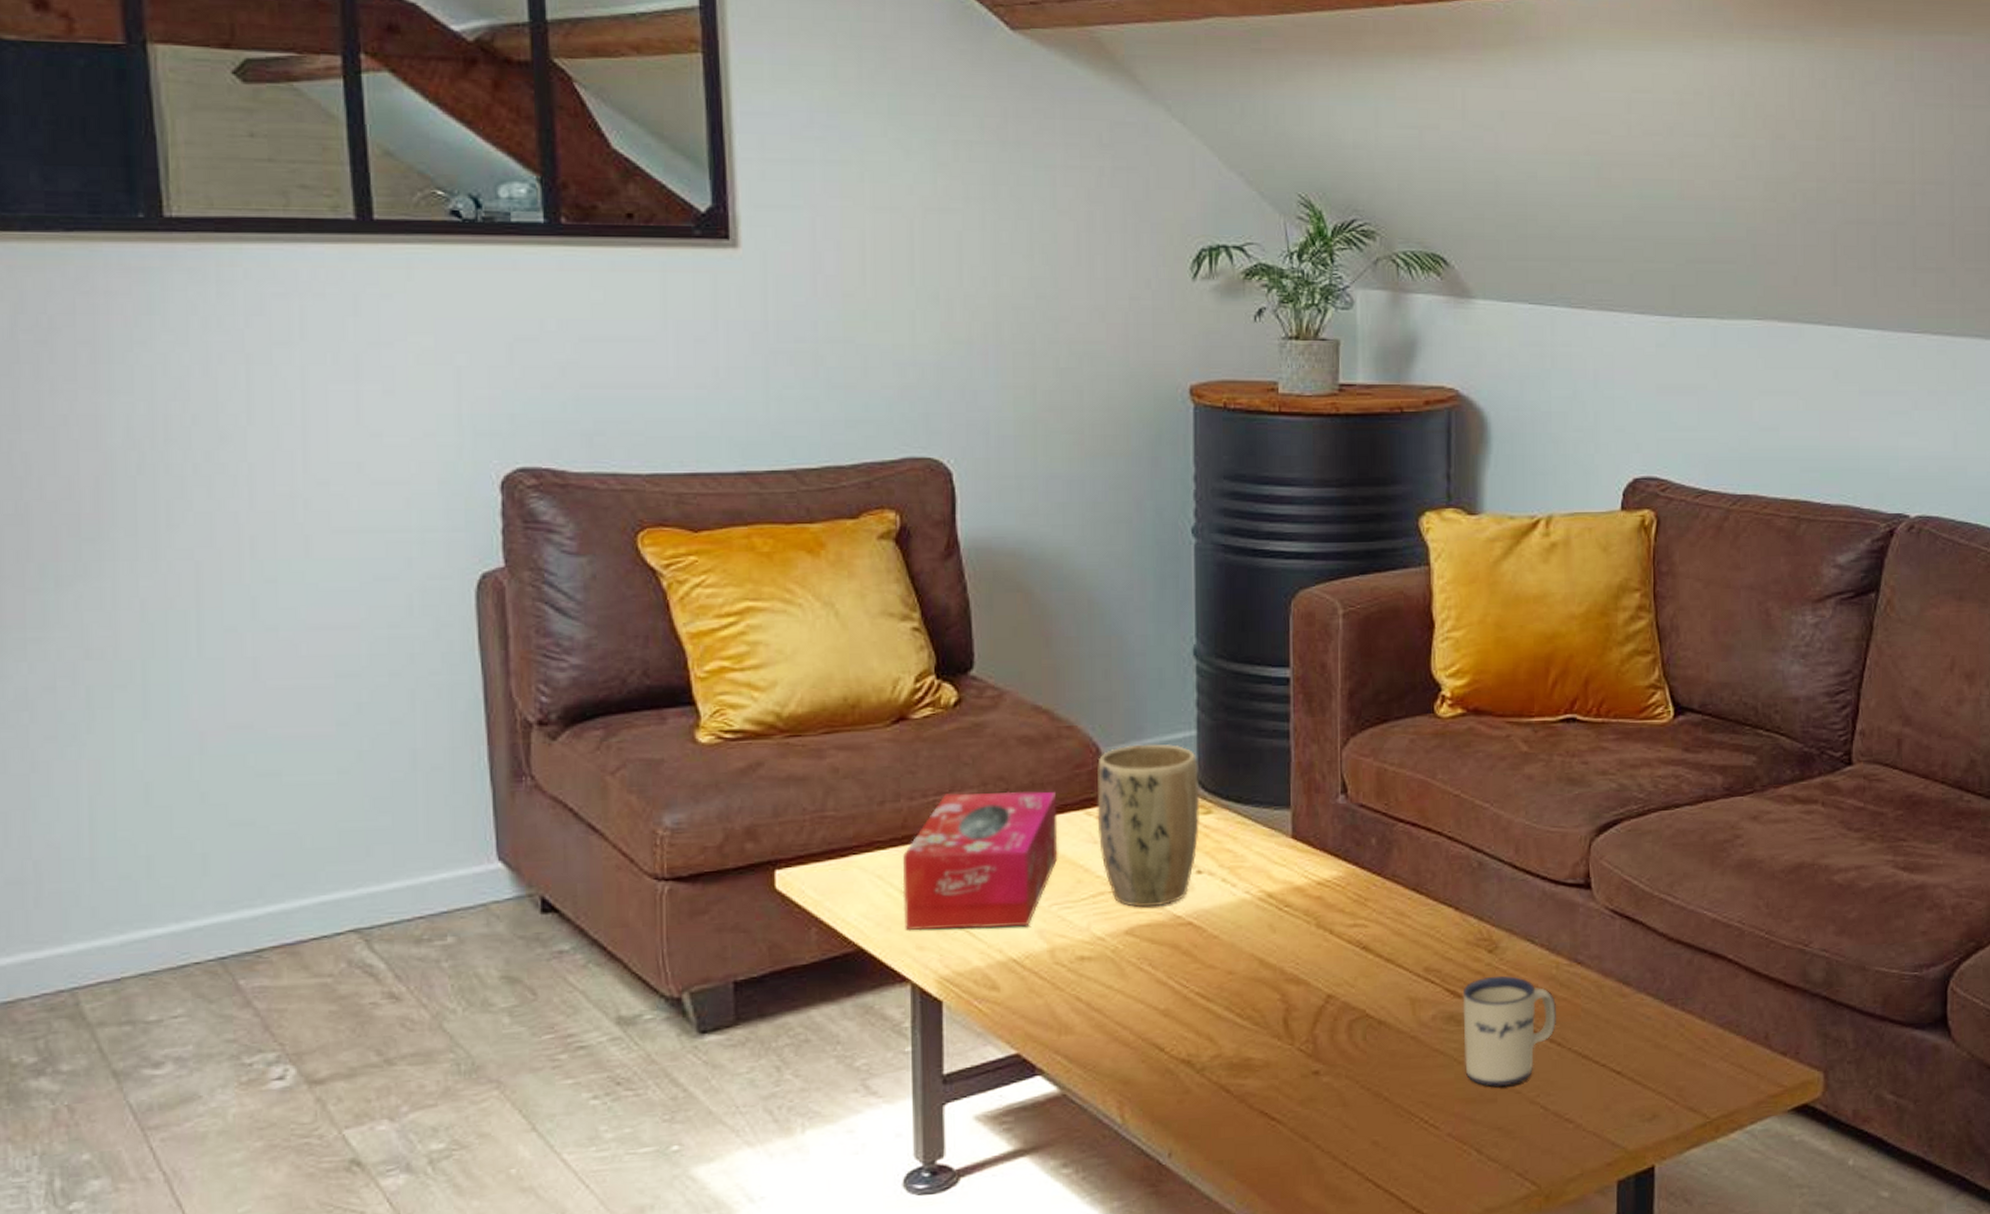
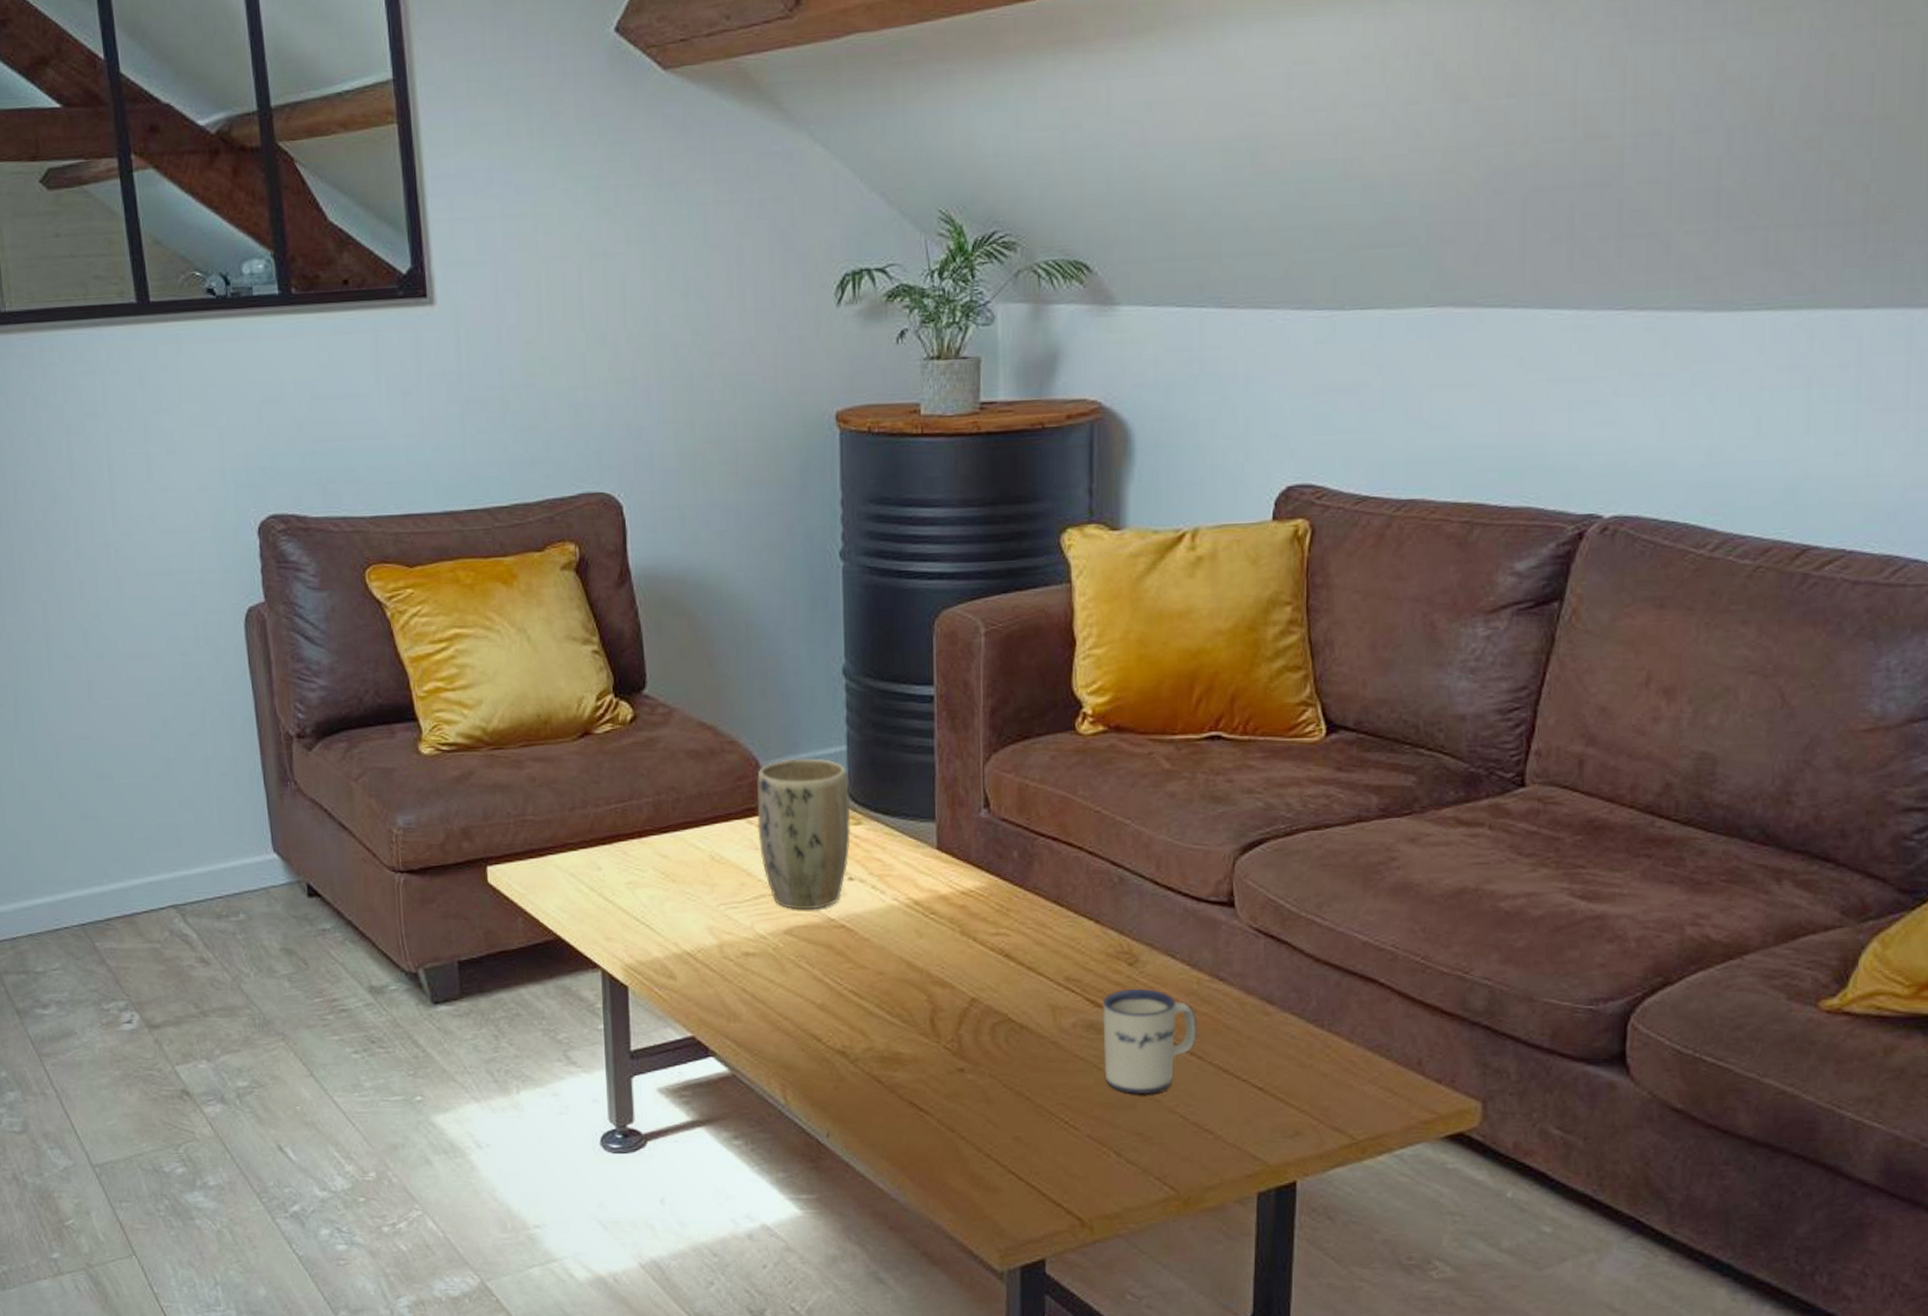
tissue box: present [902,791,1058,931] -> none [591,800,724,924]

